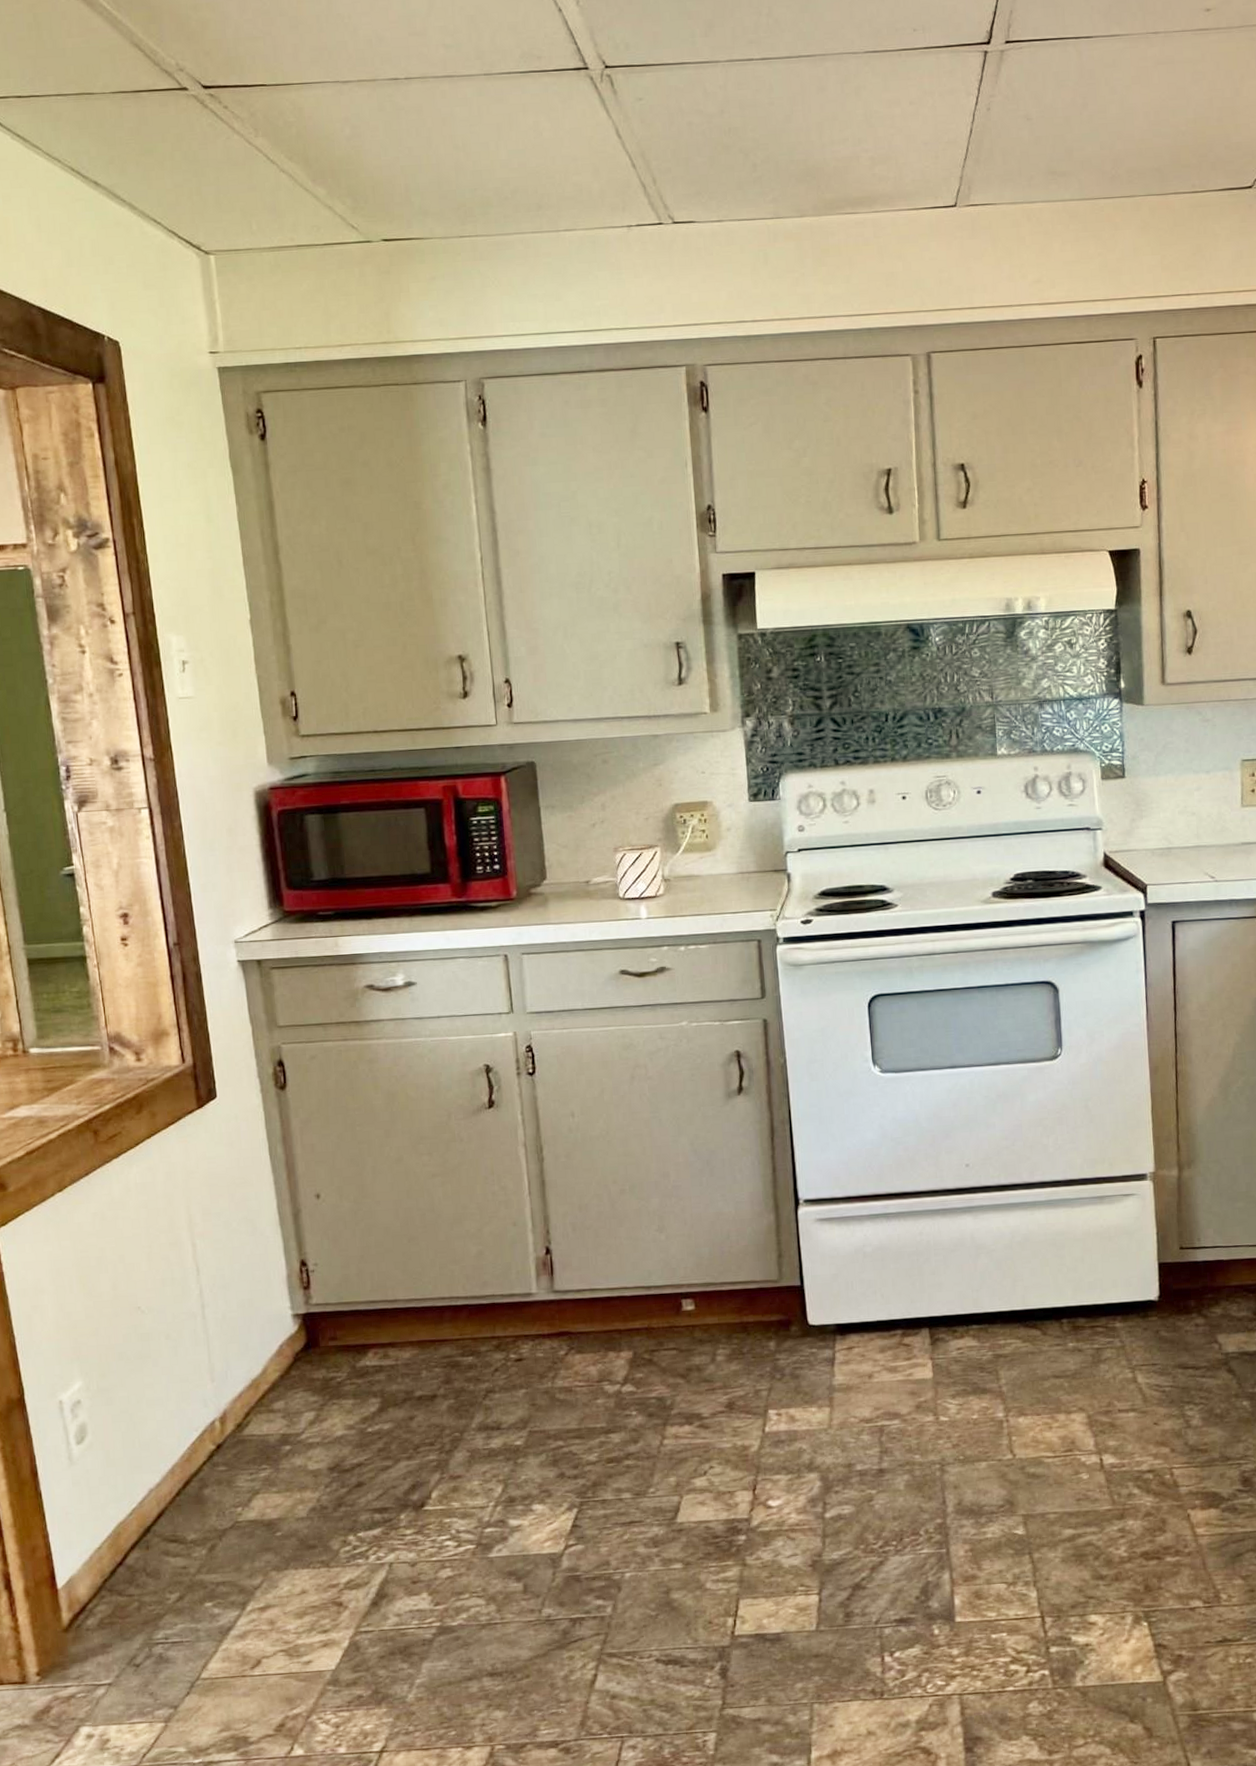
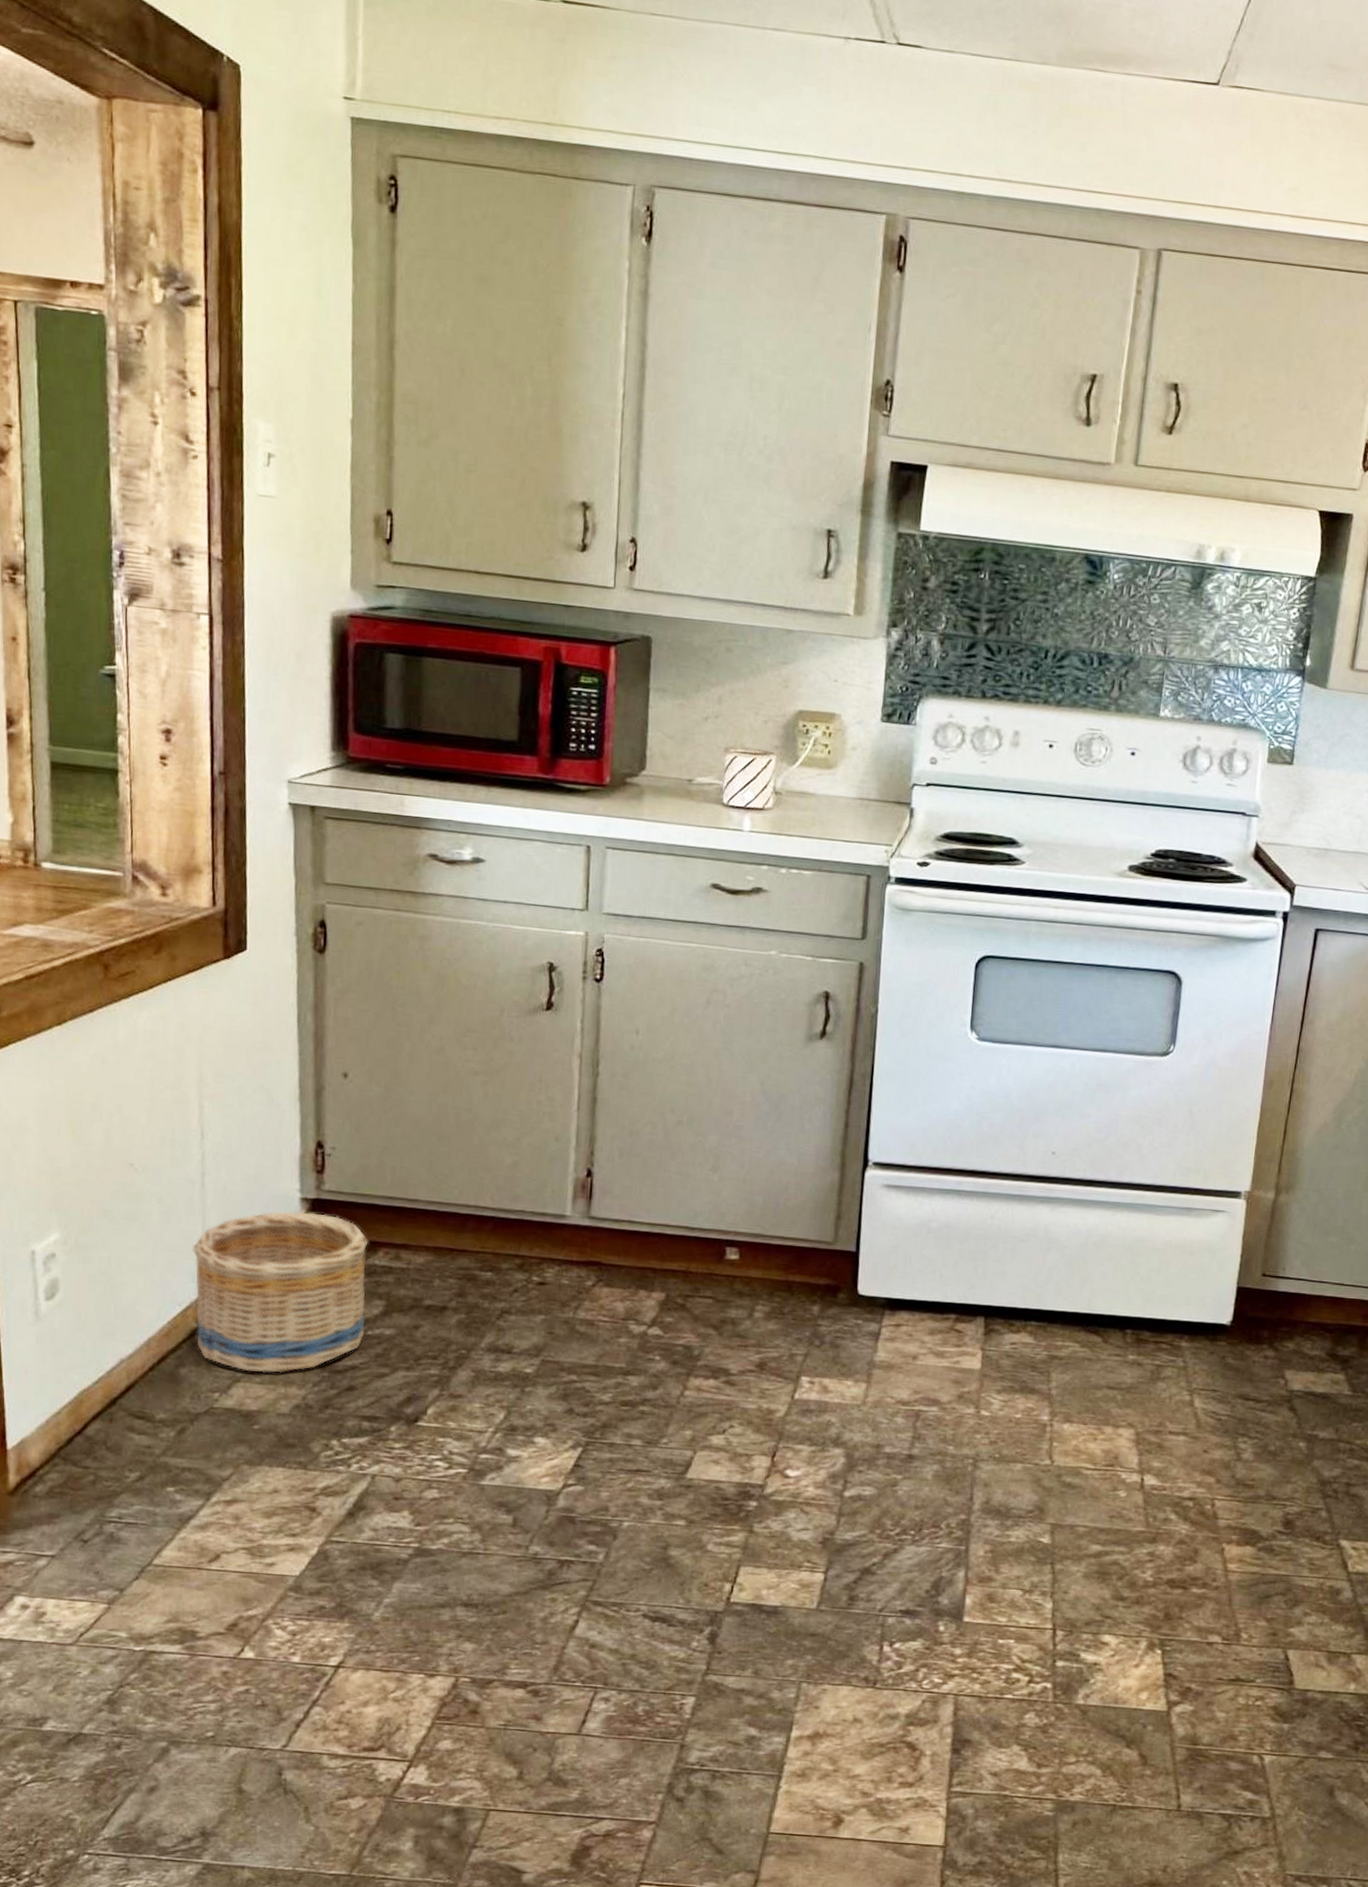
basket: none [202,1326,366,1484] -> present [193,1211,369,1373]

